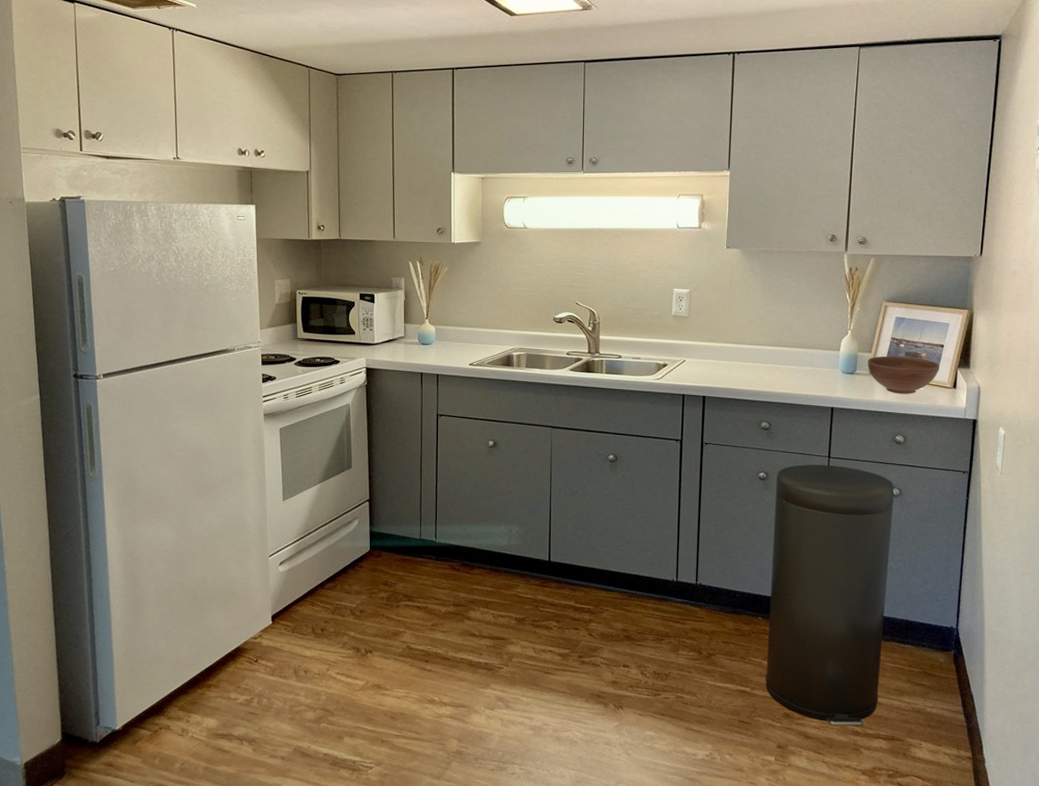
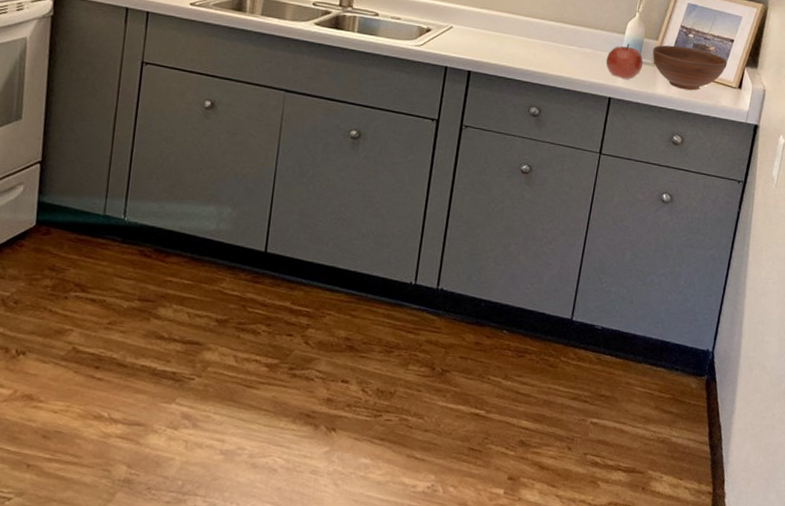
pedal bin: present [765,464,894,727] -> none [502,159,666,457]
fruit: none [825,359,860,390] -> present [605,44,644,80]

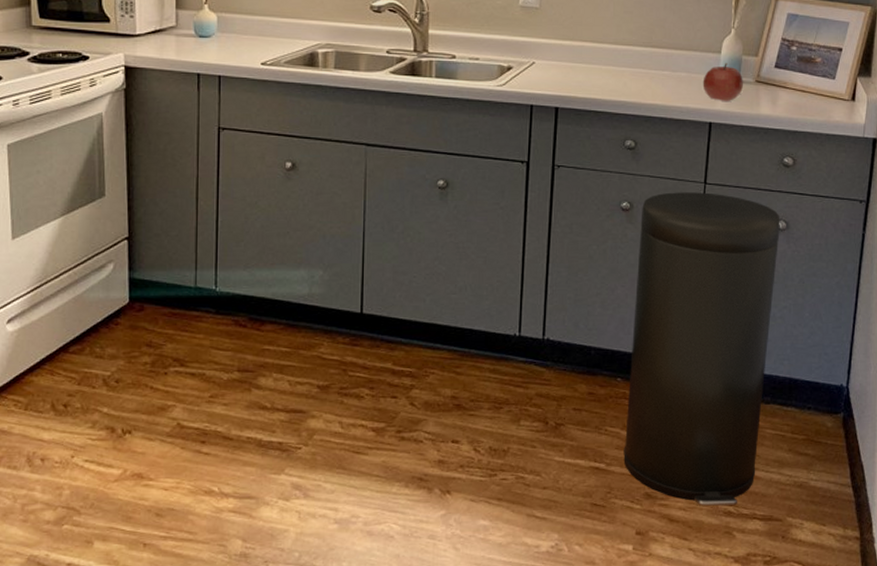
pedal bin: none [502,159,666,457] -> present [623,192,780,507]
bowl: present [652,45,728,91] -> none [753,60,837,108]

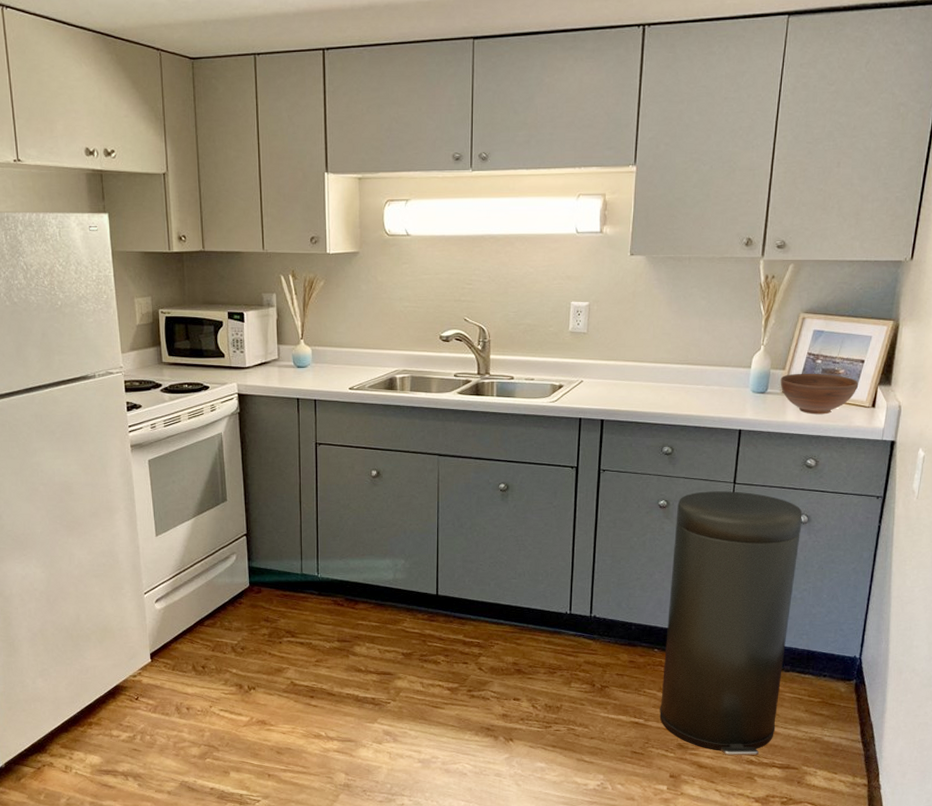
fruit: present [702,63,744,101] -> none [733,377,772,411]
bowl: none [753,60,837,108] -> present [780,373,859,415]

